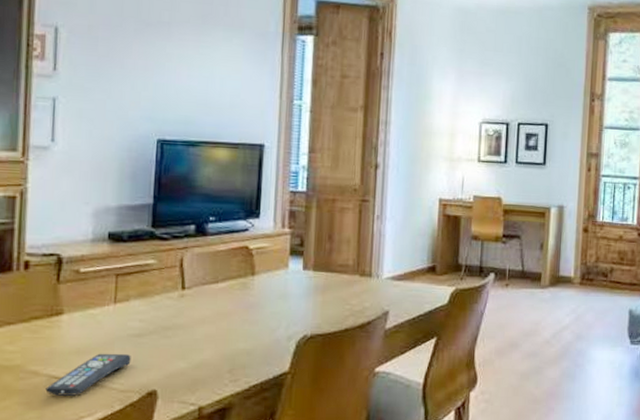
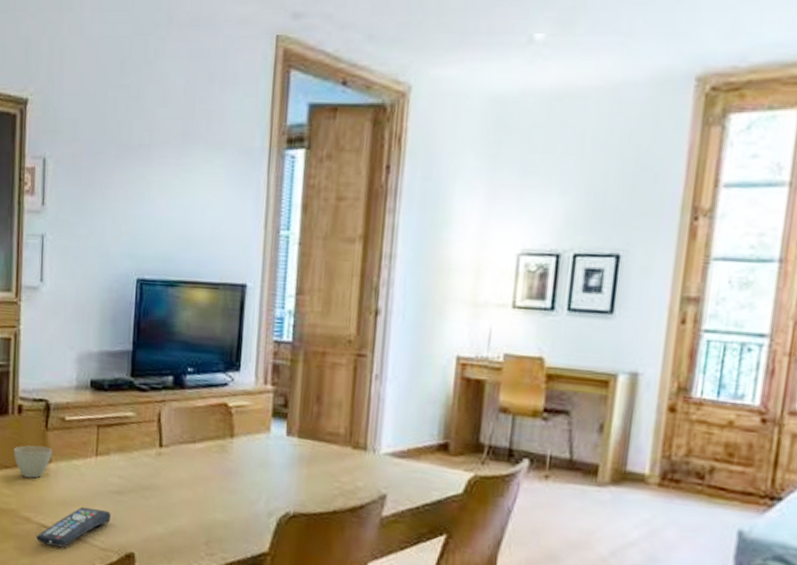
cup: none [19,299,65,332] -> present [14,445,53,479]

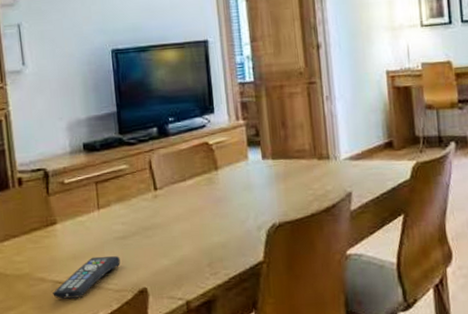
cup: present [14,445,53,479] -> none [20,210,57,242]

